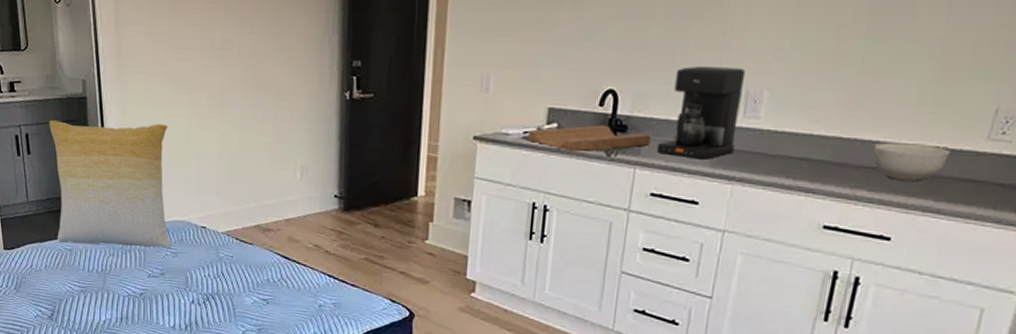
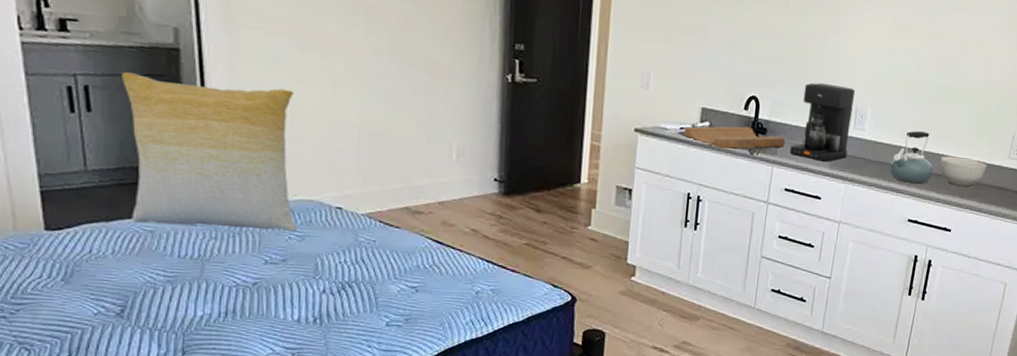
kettle: none [796,114,863,181] -> present [890,131,934,184]

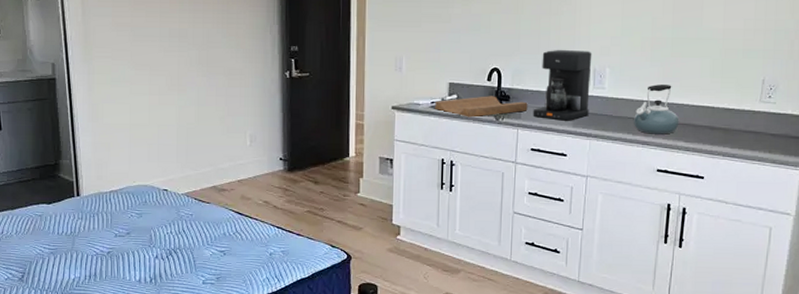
pillow: present [120,72,297,232] -> none [19,99,136,211]
bowl: present [940,156,987,187] -> none [686,105,737,133]

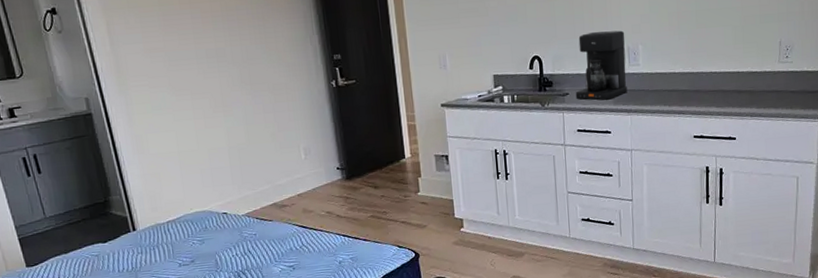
cutting board: present [435,96,528,118] -> none [482,83,571,107]
kettle: present [634,84,680,135] -> none [669,55,710,104]

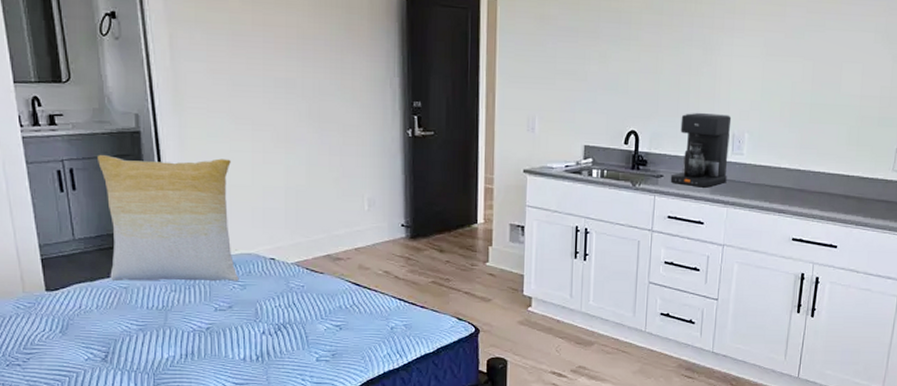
pillow: none [56,128,198,250] -> present [96,155,239,282]

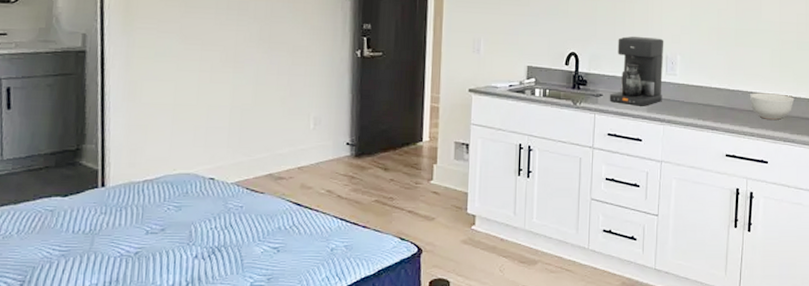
pillow: present [96,155,239,282] -> none [36,74,177,203]
bowl: none [822,173,871,202] -> present [750,93,795,120]

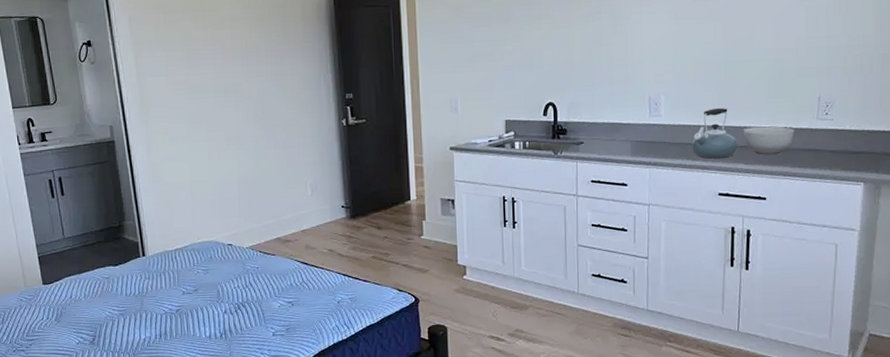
coffee maker: present [609,36,664,106] -> none [590,79,647,151]
kettle: none [704,72,745,120] -> present [692,108,738,159]

